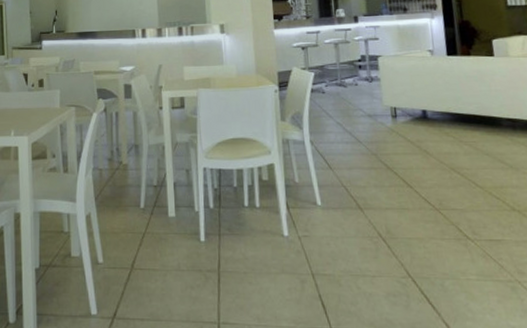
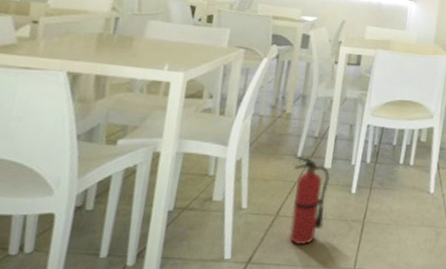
fire extinguisher: none [138,205,178,299] -> present [289,155,330,246]

